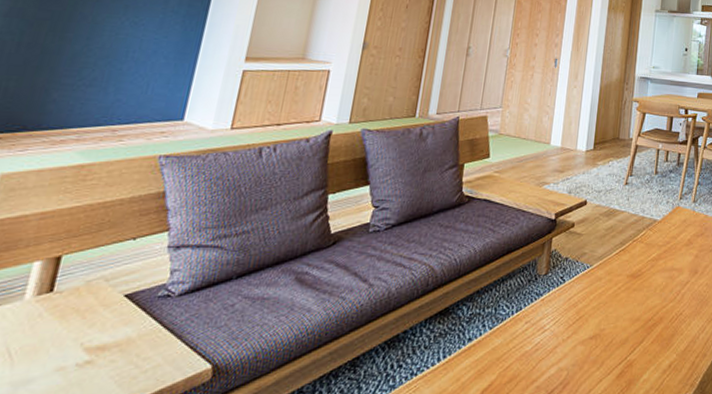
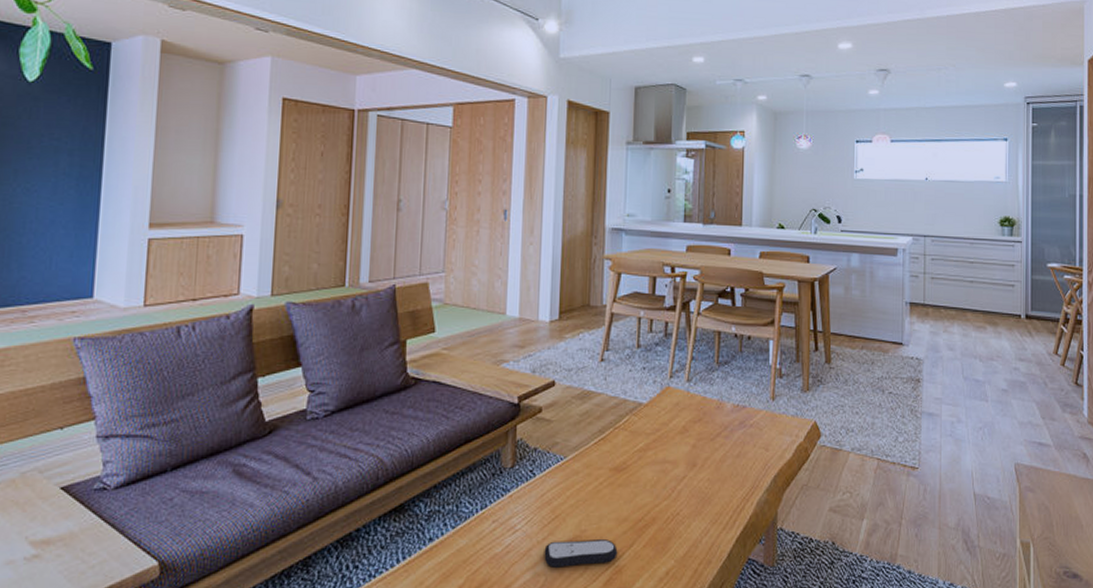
remote control: none [567,337,630,363] -> present [544,539,618,568]

